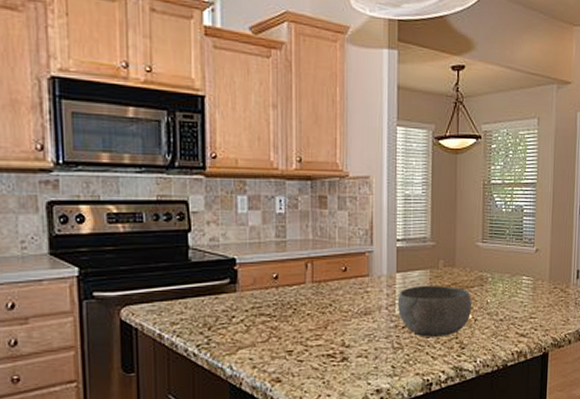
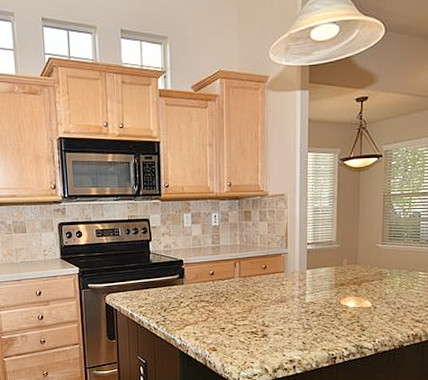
bowl: present [397,285,472,337] -> none [307,279,372,321]

